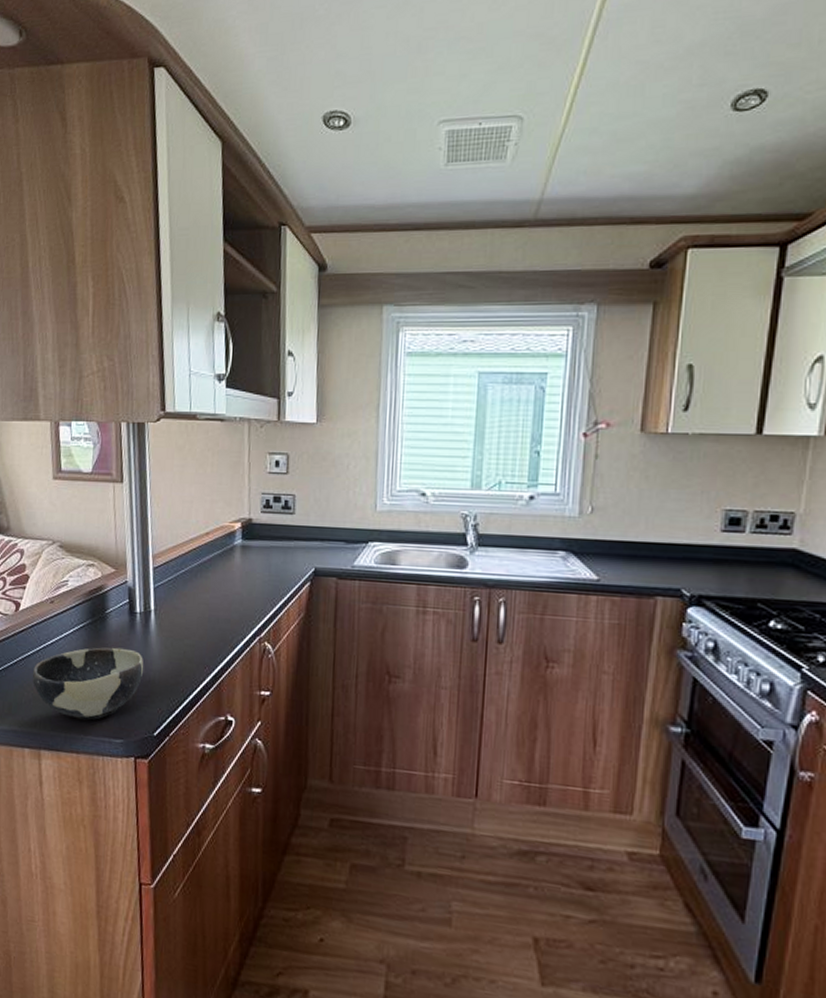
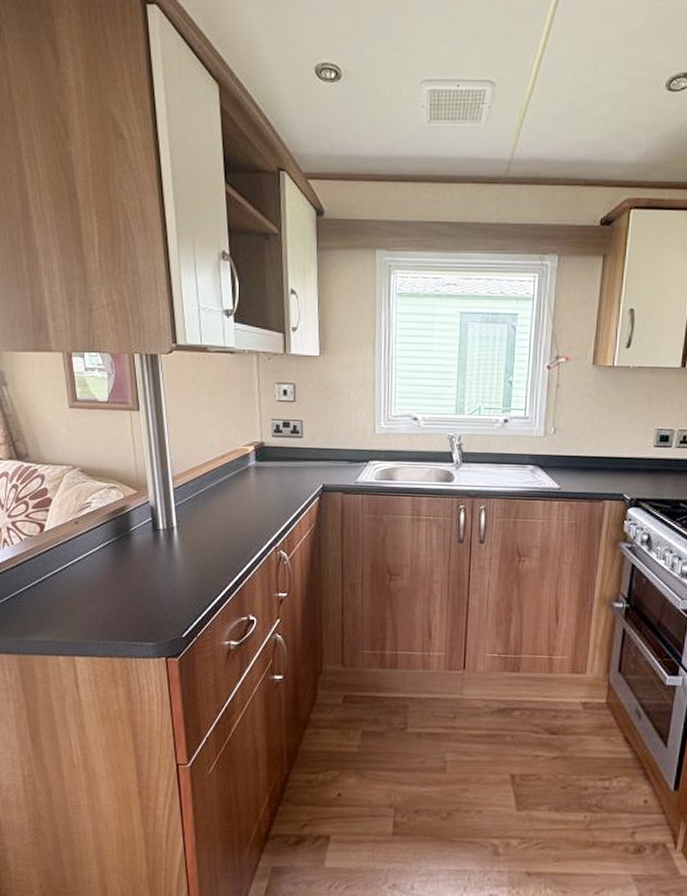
bowl: present [33,647,144,720] -> none [62,561,170,628]

